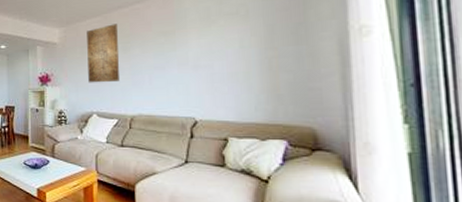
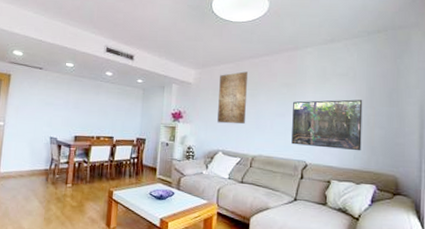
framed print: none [173,41,264,102] -> present [291,99,363,151]

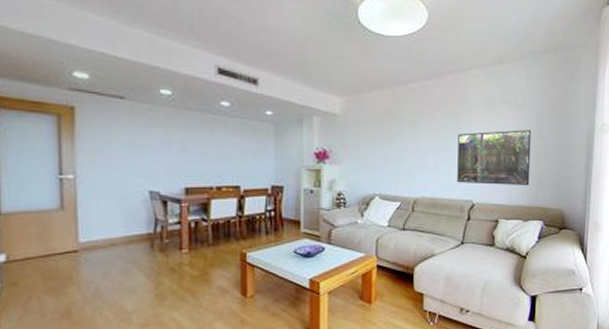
wall art: present [217,71,248,124] -> none [372,99,405,163]

